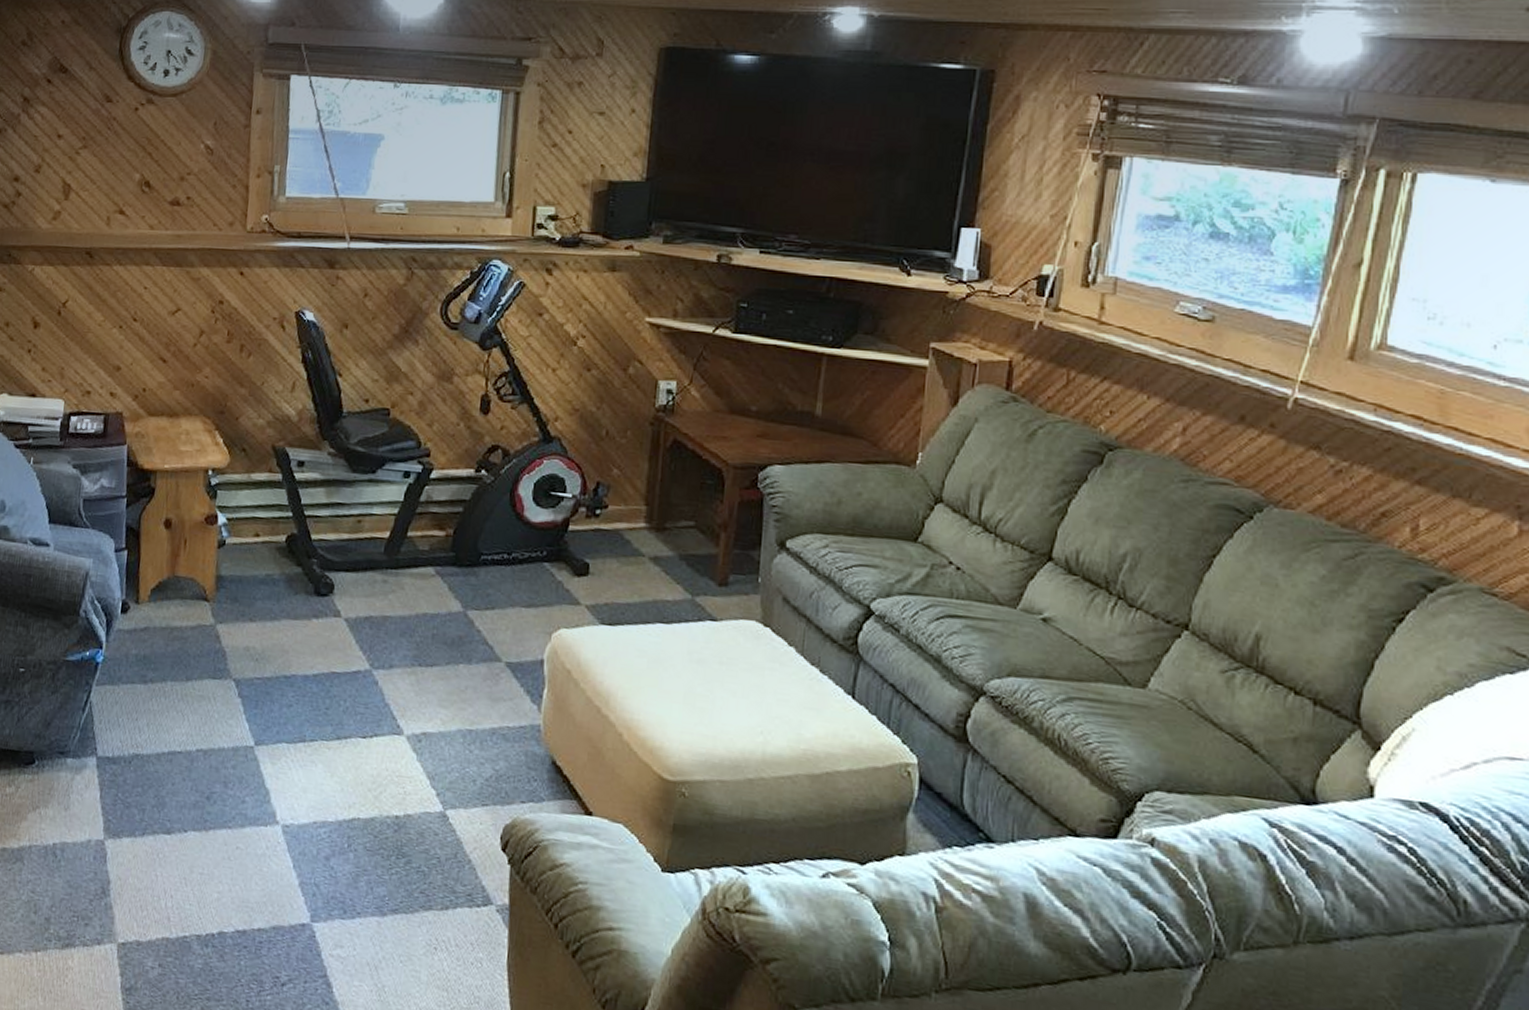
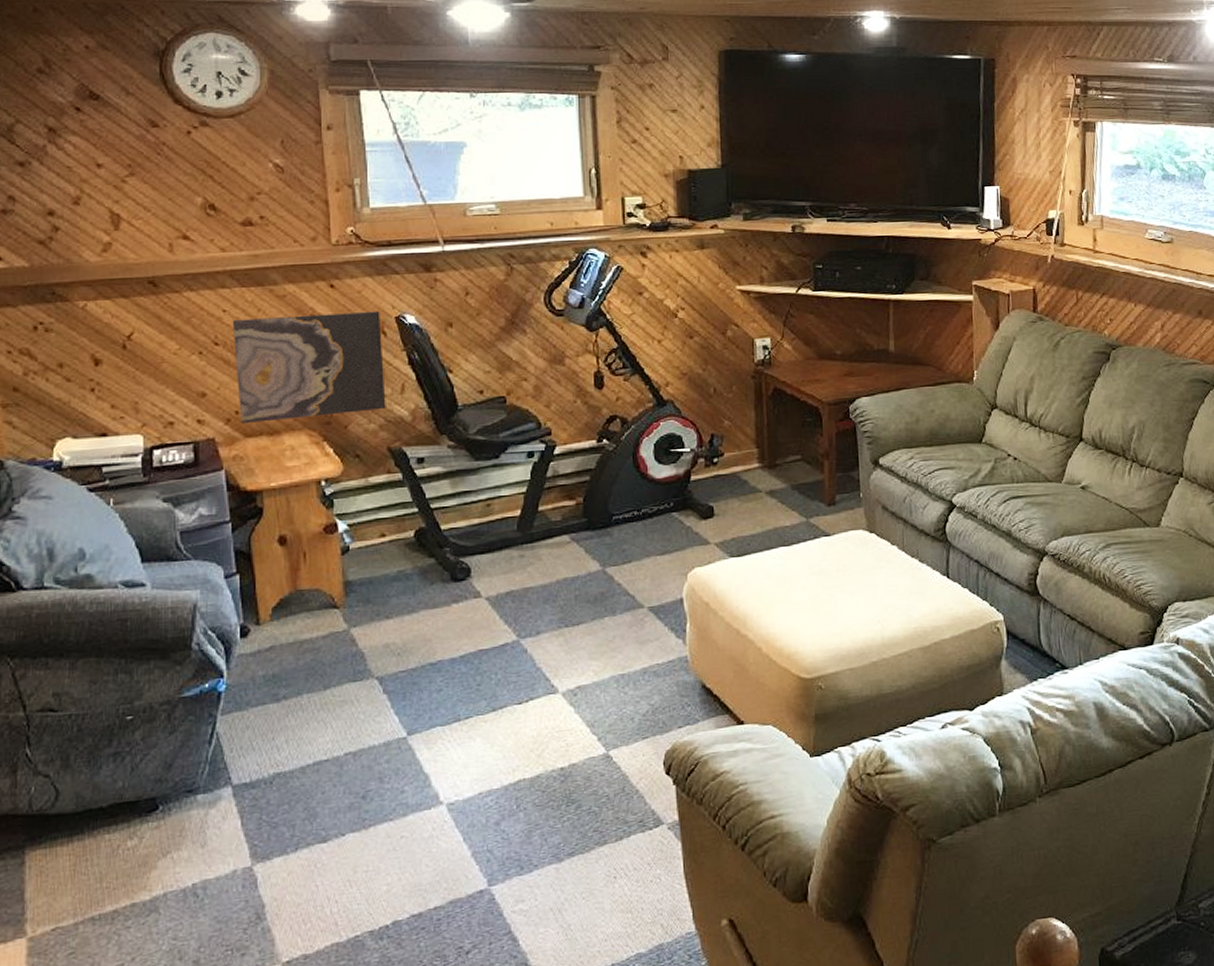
wall art: none [146,297,282,406] -> present [232,310,386,425]

